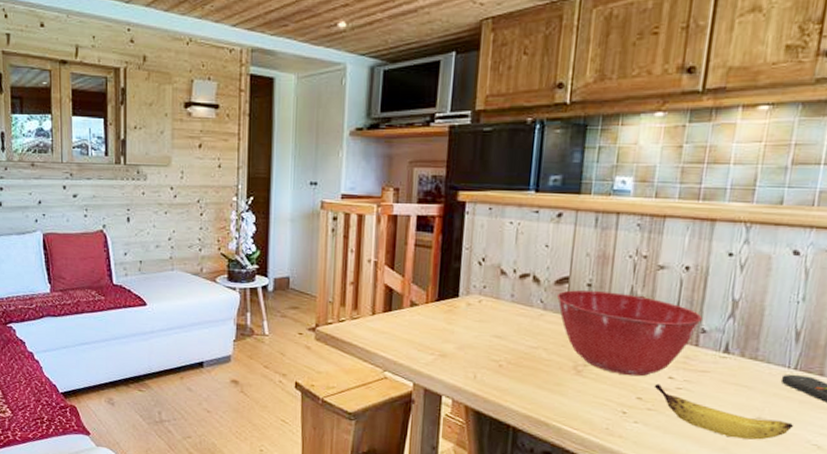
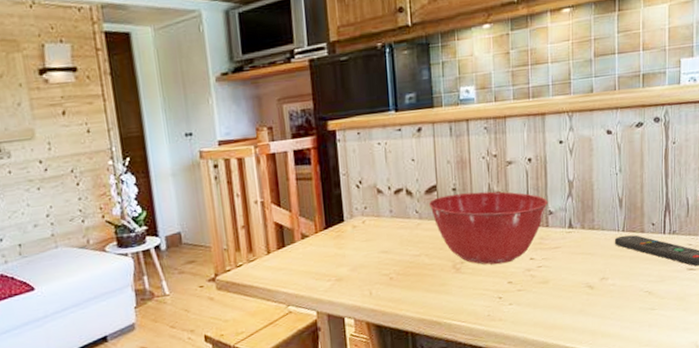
banana: present [654,383,794,440] -> none [520,266,630,301]

